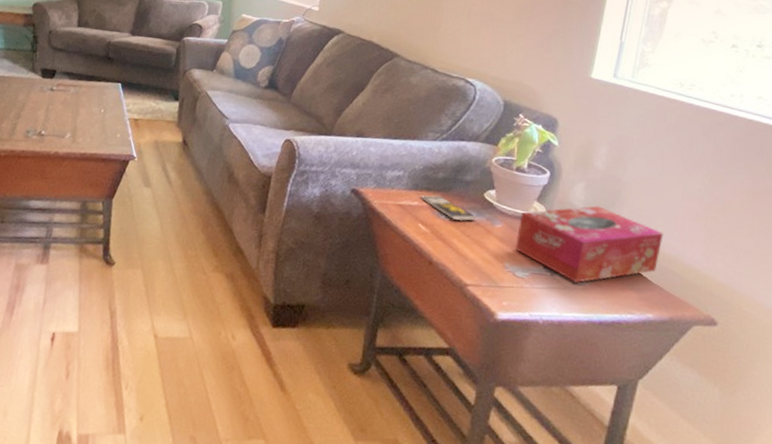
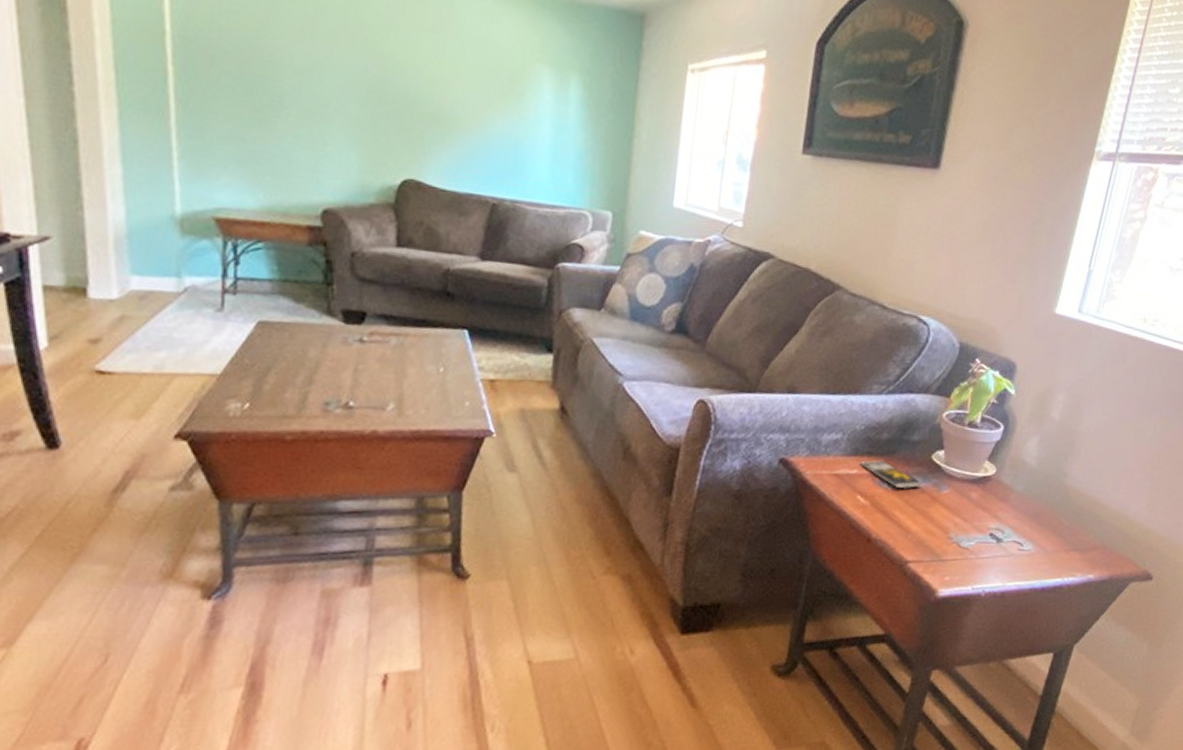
tissue box: present [515,206,663,283] -> none [962,462,1112,549]

